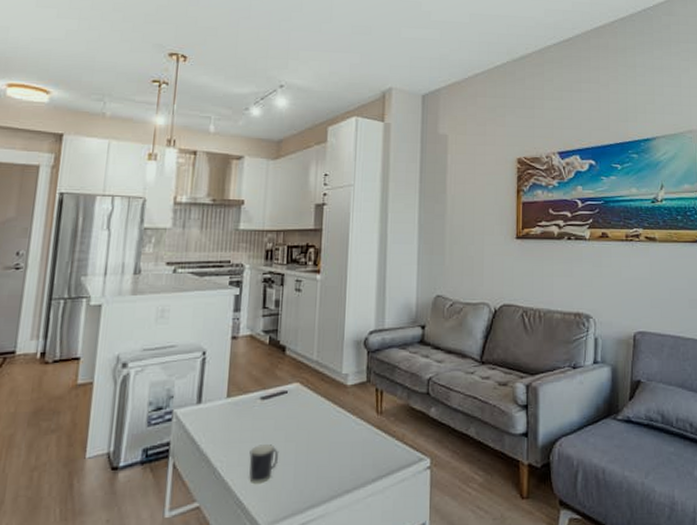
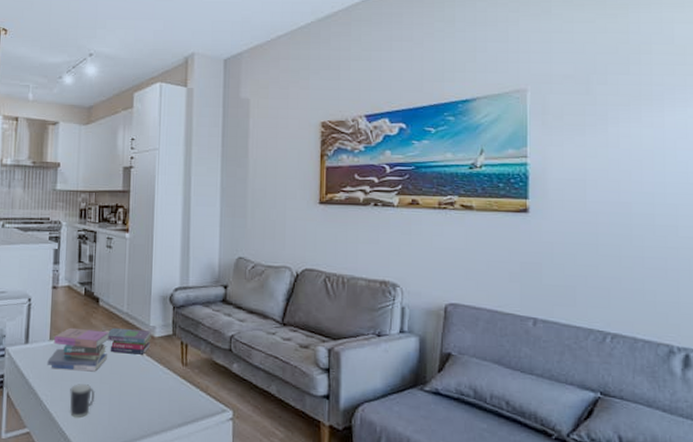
books: none [223,381,297,430] -> present [47,327,109,372]
books: none [295,378,344,406] -> present [108,327,151,355]

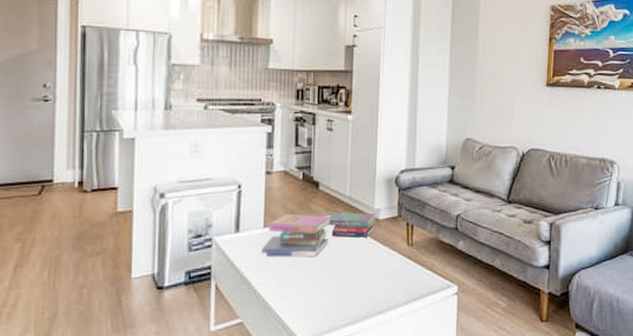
mug: present [69,384,96,419] -> none [287,270,316,305]

